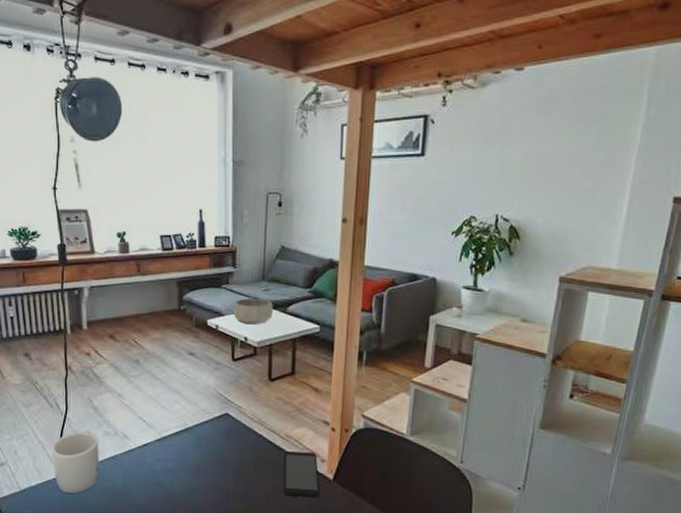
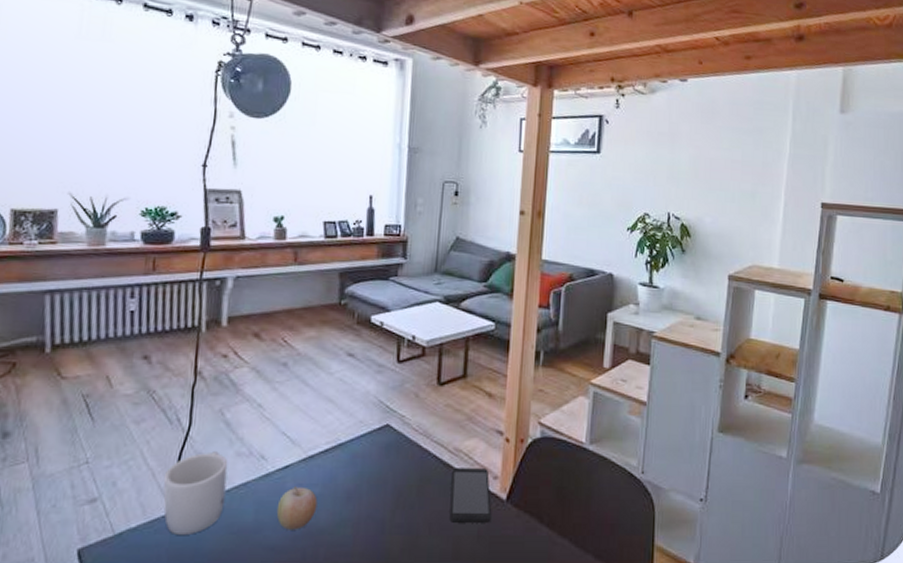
fruit: none [140,461,172,495] -> present [276,486,318,530]
decorative bowl: present [233,297,273,325] -> none [401,291,445,322]

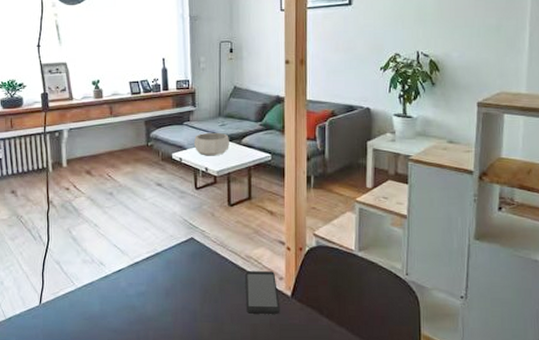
mug: present [163,451,228,535] -> none [34,259,78,320]
fruit: present [276,486,318,530] -> none [115,285,144,317]
decorative bowl: none [401,291,445,322] -> present [194,132,229,156]

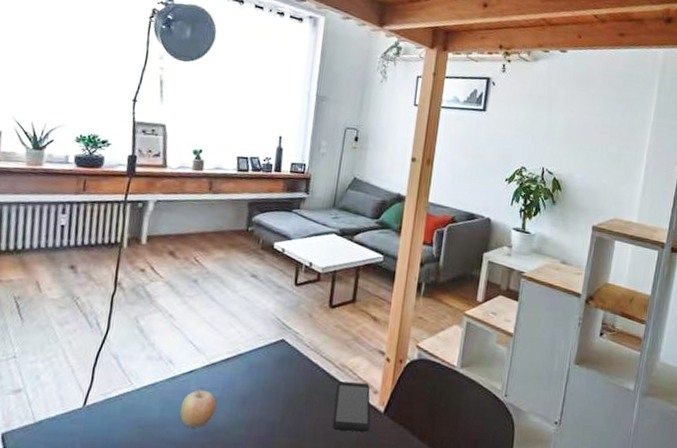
fruit: none [115,285,144,317] -> present [179,389,217,428]
decorative bowl: present [194,132,229,156] -> none [301,223,341,251]

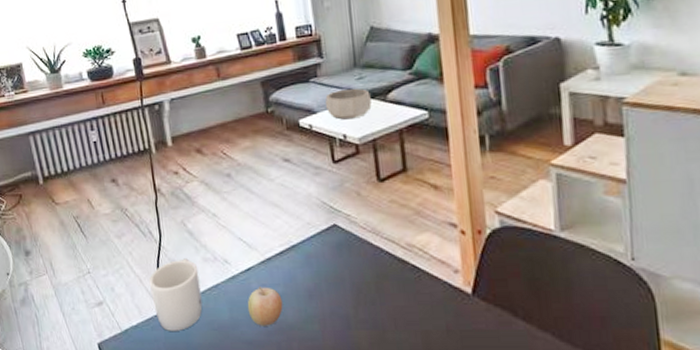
mug: none [80,354,140,426] -> present [148,258,203,331]
decorative bowl: none [301,223,341,251] -> present [325,88,372,120]
phone: present [332,382,371,432] -> none [408,262,459,318]

